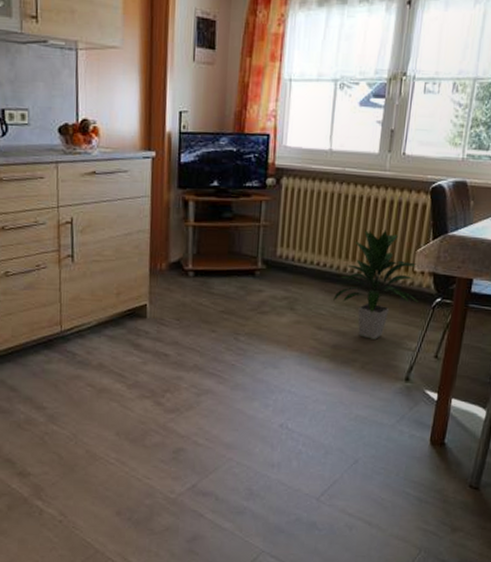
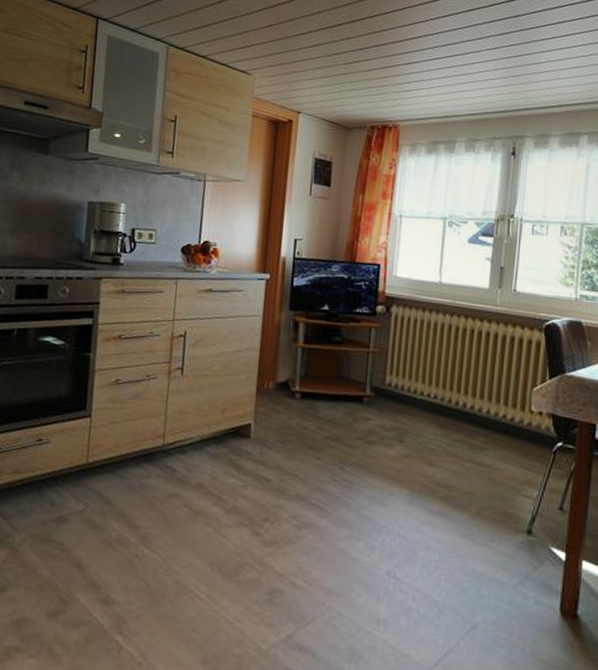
indoor plant: present [333,230,419,339] -> none [445,364,538,483]

